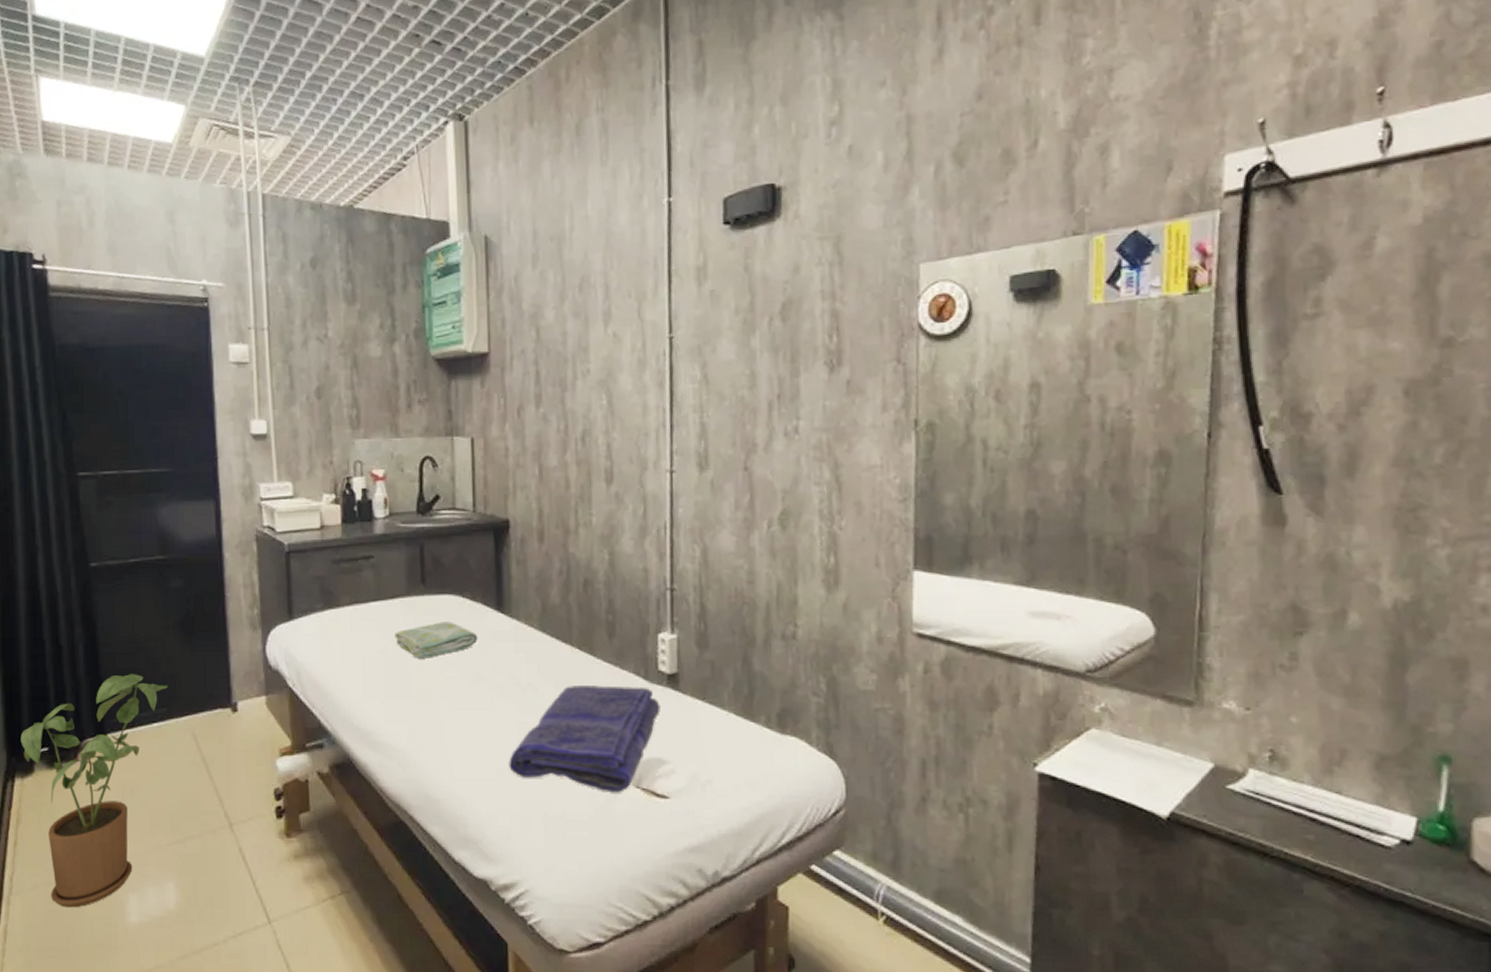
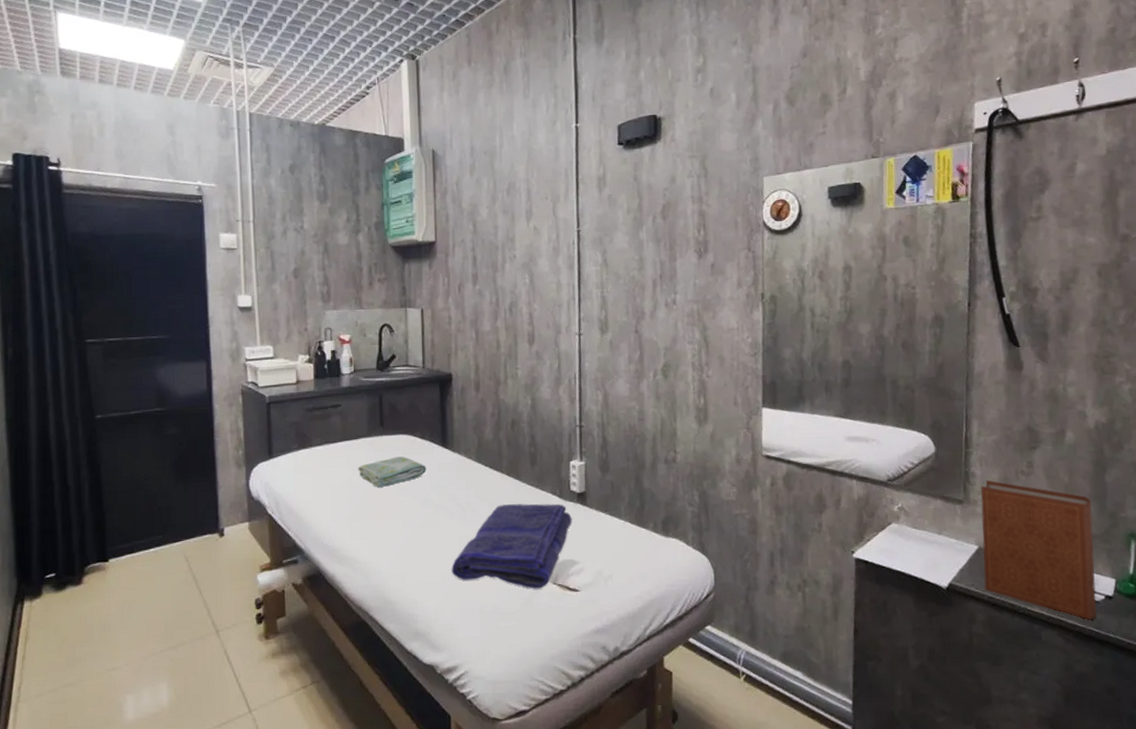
house plant: present [20,673,169,908] -> none [30,507,164,711]
book: none [1219,674,1387,871] -> present [981,479,1097,620]

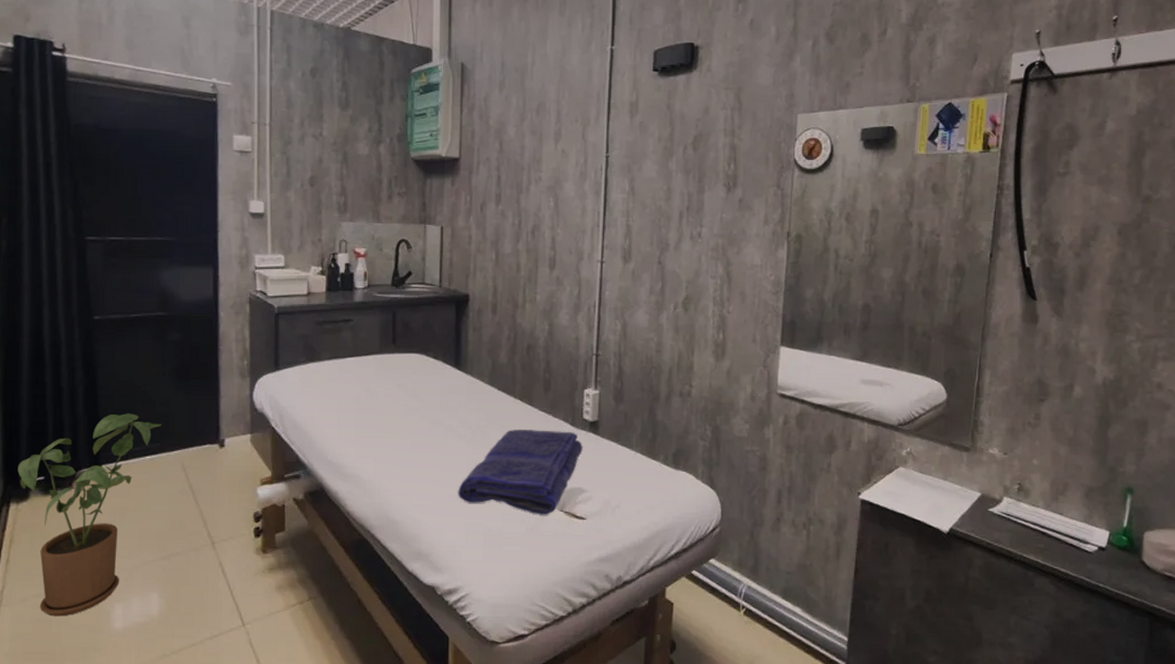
house plant: none [30,507,164,711] -> present [18,412,162,617]
towel: present [358,456,426,487] -> none [367,375,438,405]
book: present [981,479,1097,620] -> none [983,429,1093,570]

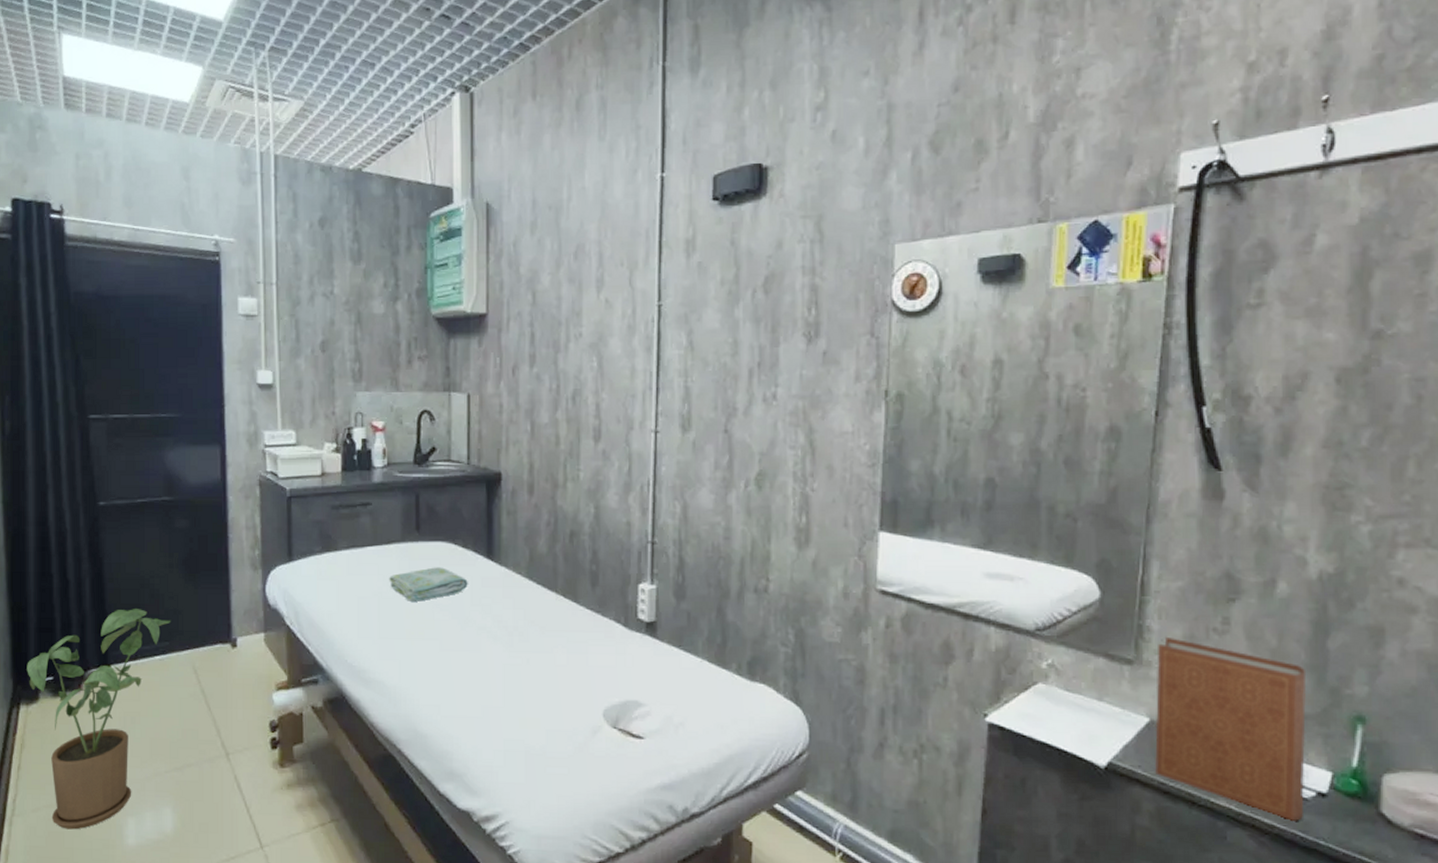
towel: none [367,375,438,405] -> present [389,567,468,602]
towel: present [458,429,583,515] -> none [494,631,638,732]
book: none [983,429,1093,570] -> present [1154,636,1307,821]

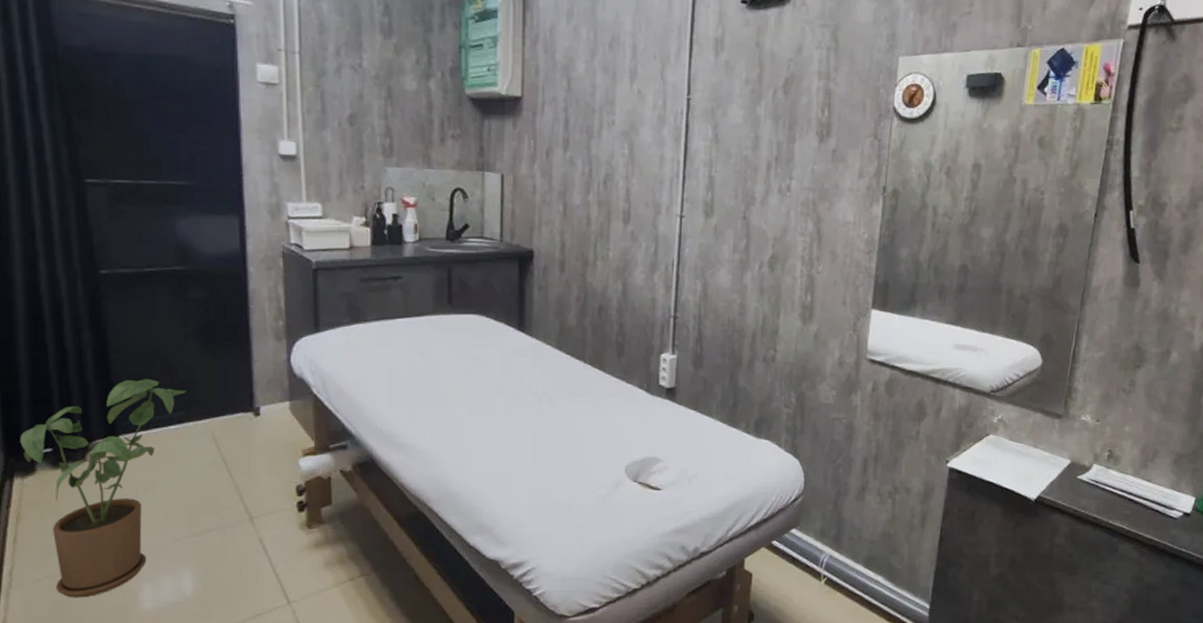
towel: present [389,567,468,602] -> none [420,338,499,371]
book: present [1154,636,1307,821] -> none [1070,395,1185,535]

